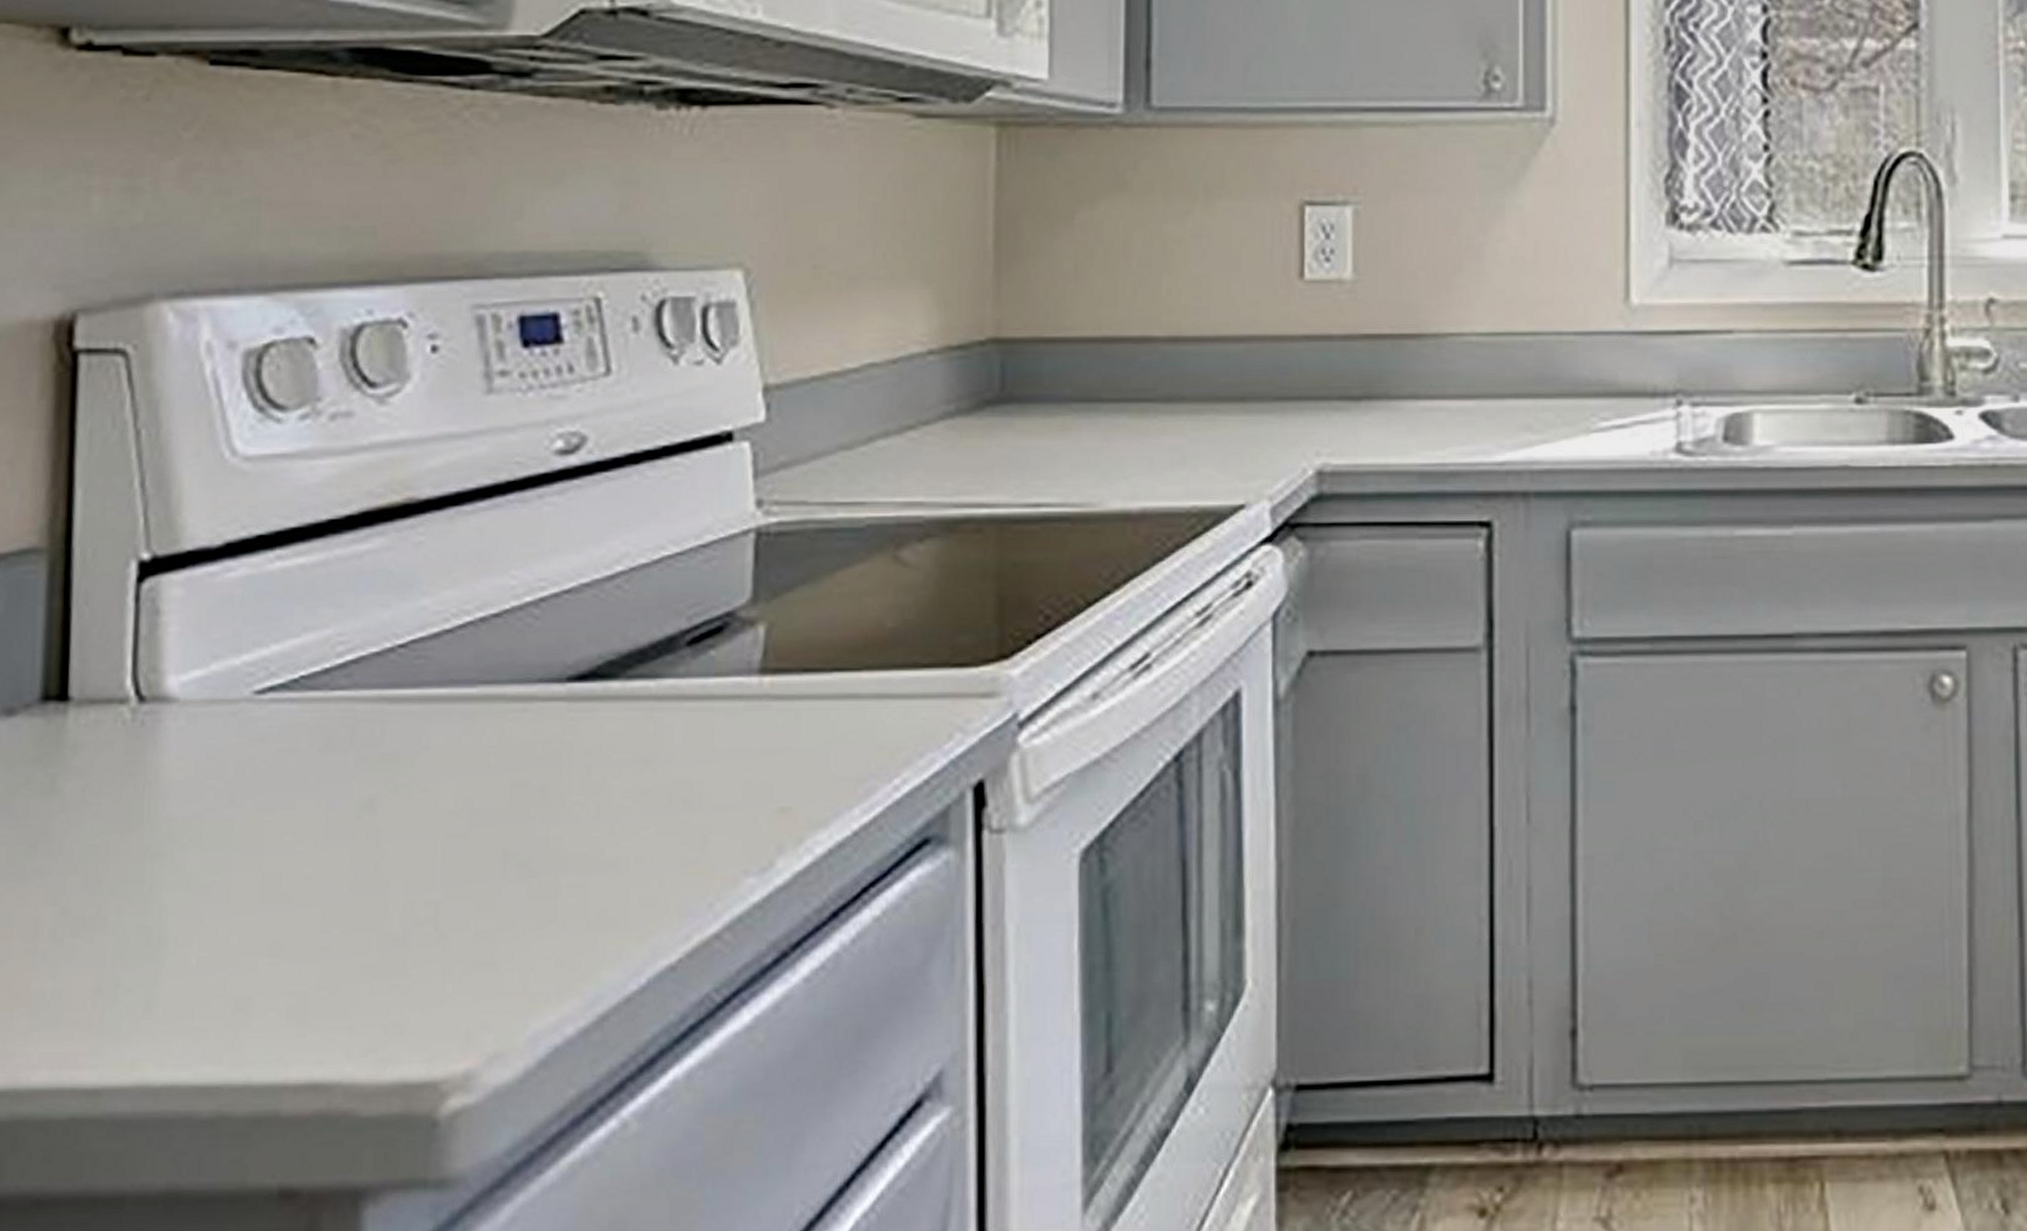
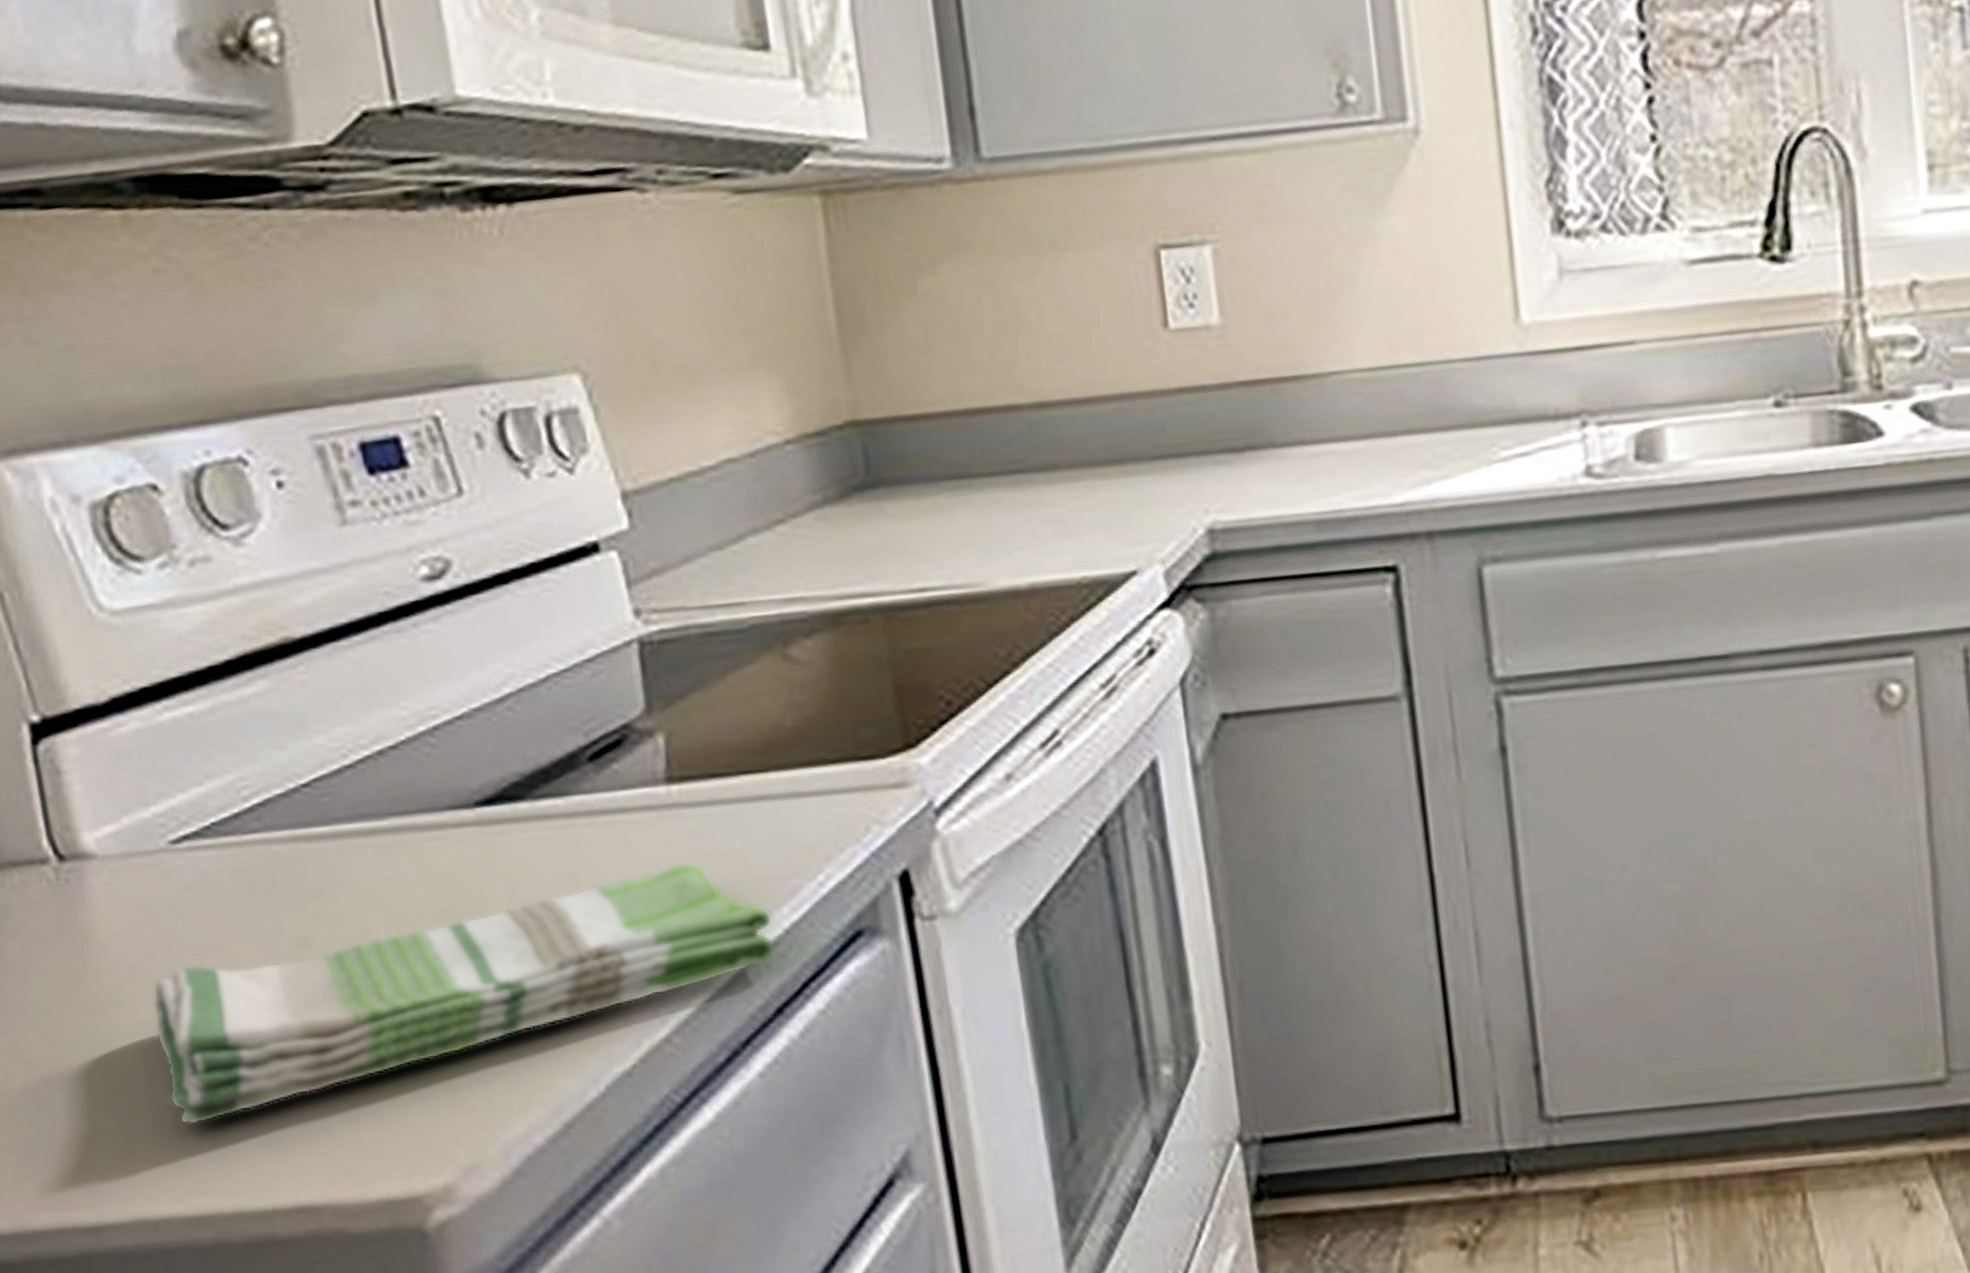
dish towel: none [200,755,842,988] -> present [152,862,776,1126]

